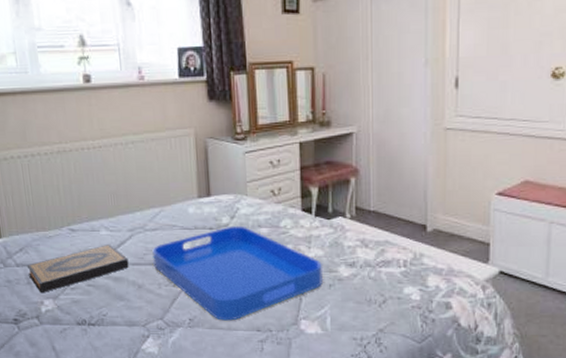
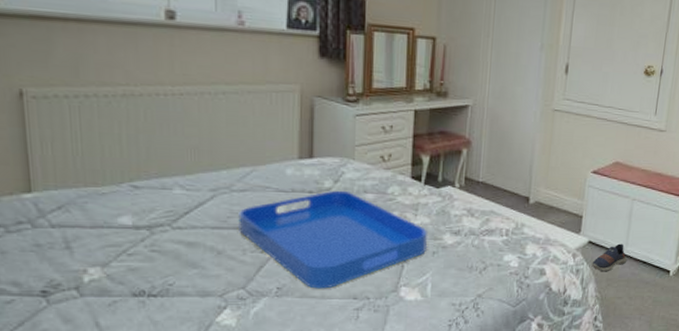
hardback book: present [26,245,129,294] -> none [66,205,207,260]
shoe: none [505,273,548,306] -> present [591,243,627,272]

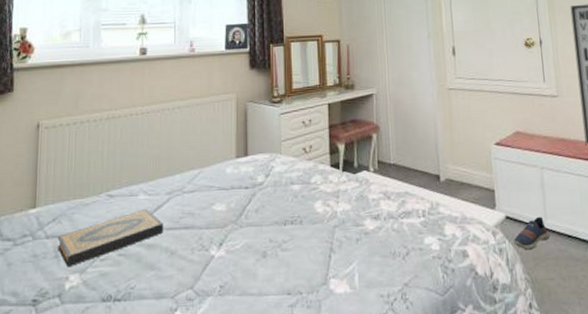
hardback book: none [66,205,207,260] -> present [57,209,164,268]
serving tray: present [238,190,428,289] -> none [188,183,351,286]

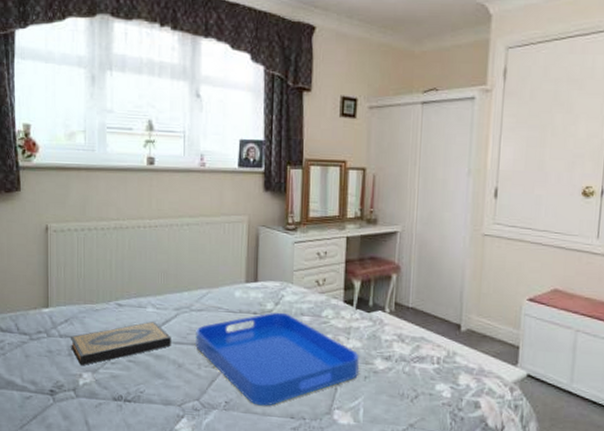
serving tray: none [188,183,351,286] -> present [195,312,360,406]
shoe: present [514,216,550,250] -> none [532,379,572,410]

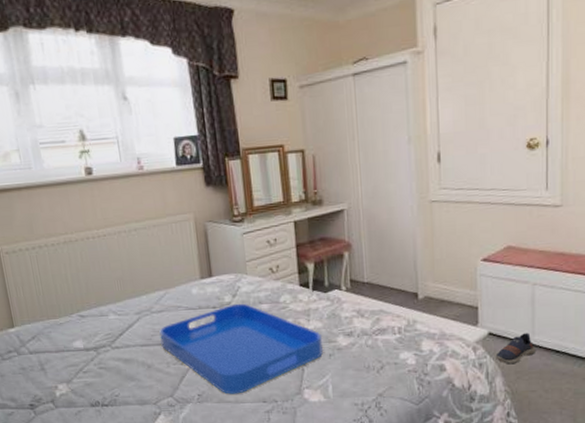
hardback book: present [70,321,171,366] -> none [39,328,138,379]
shoe: none [532,379,572,410] -> present [495,332,535,365]

